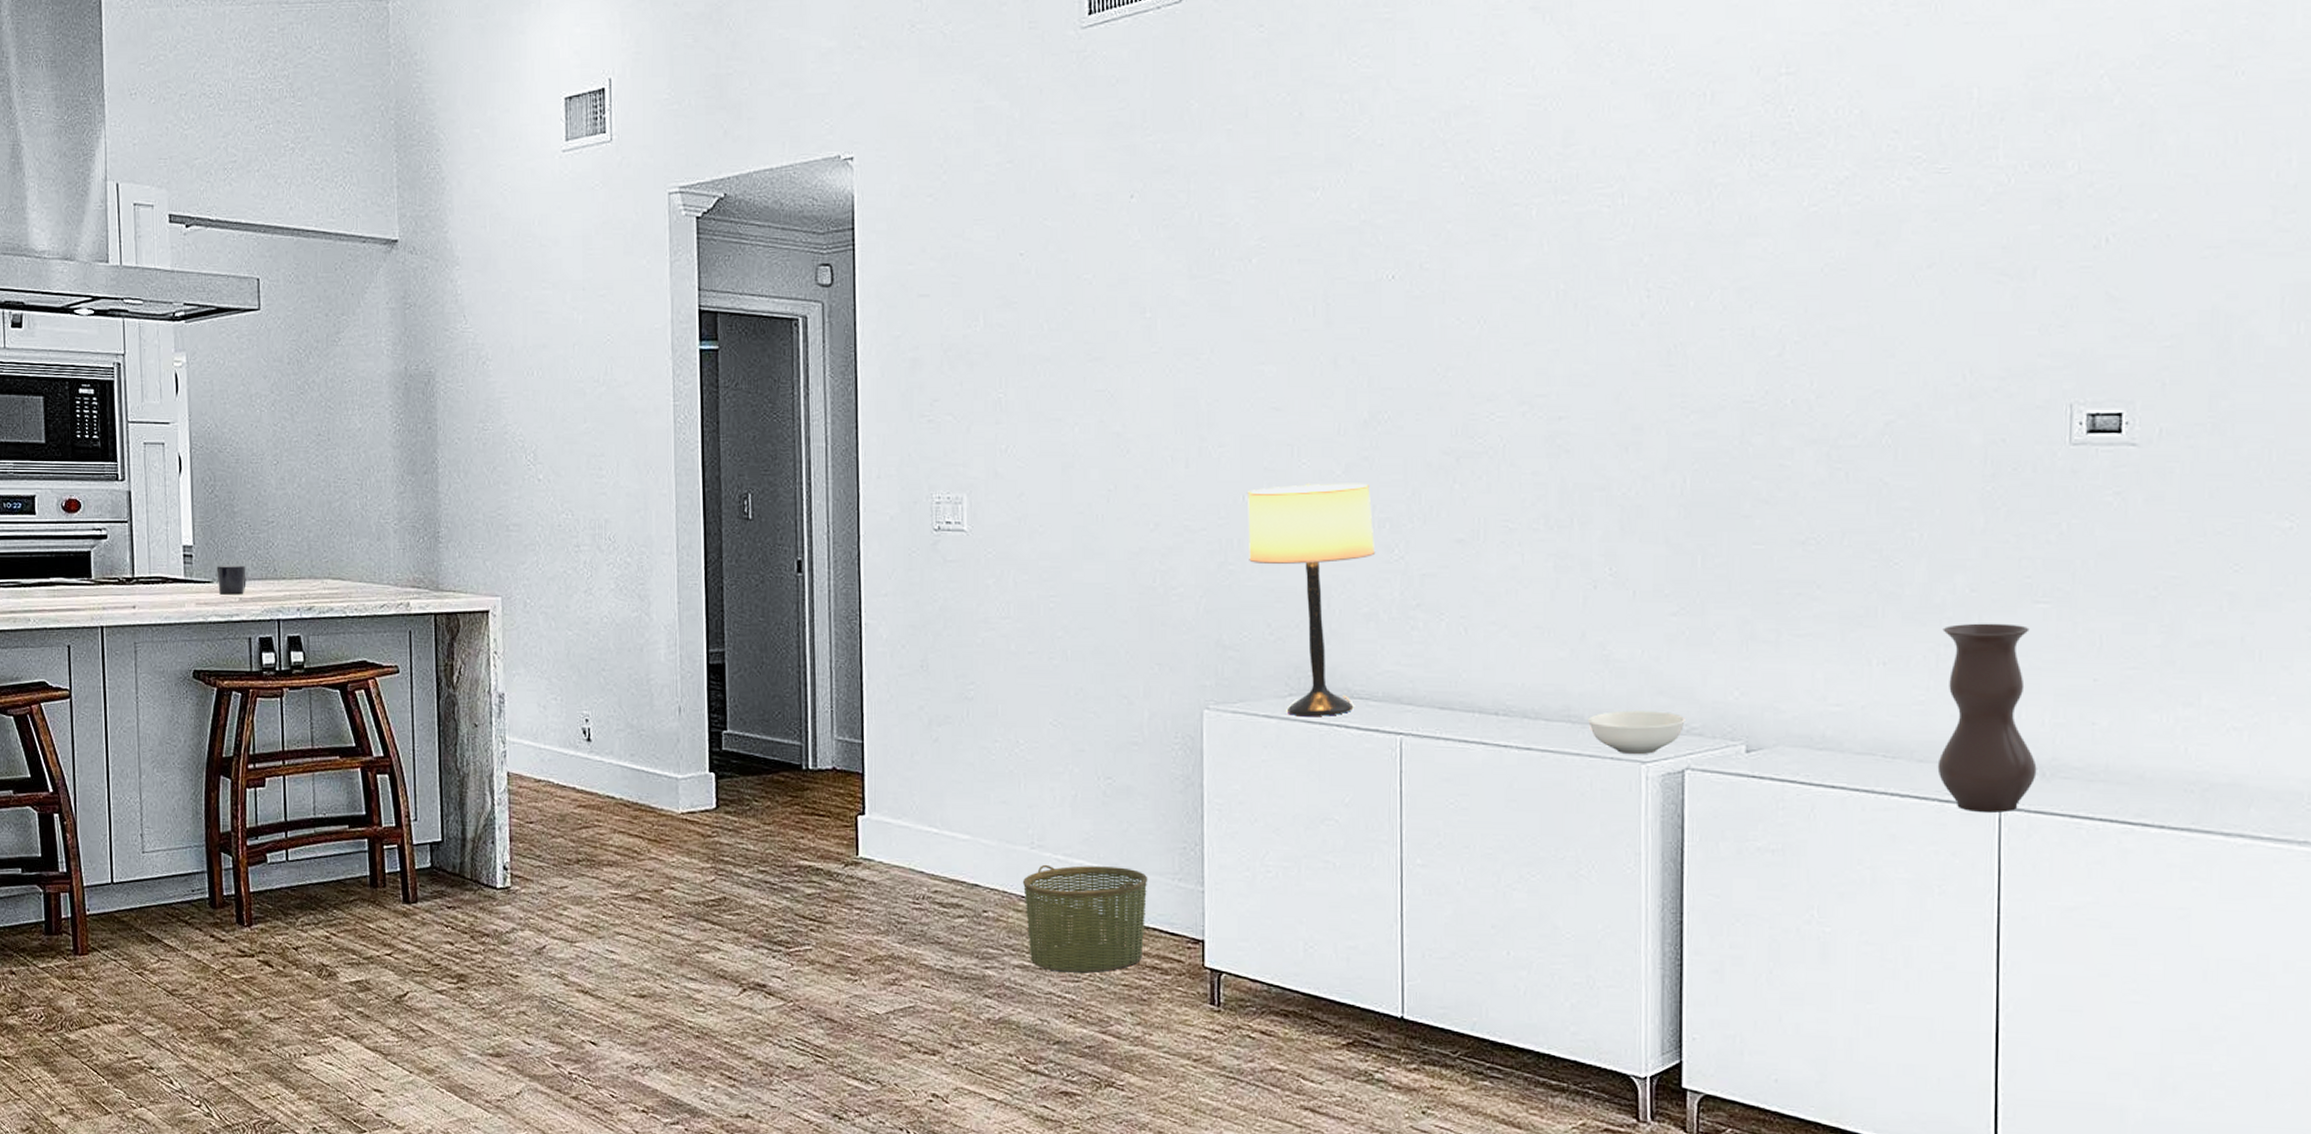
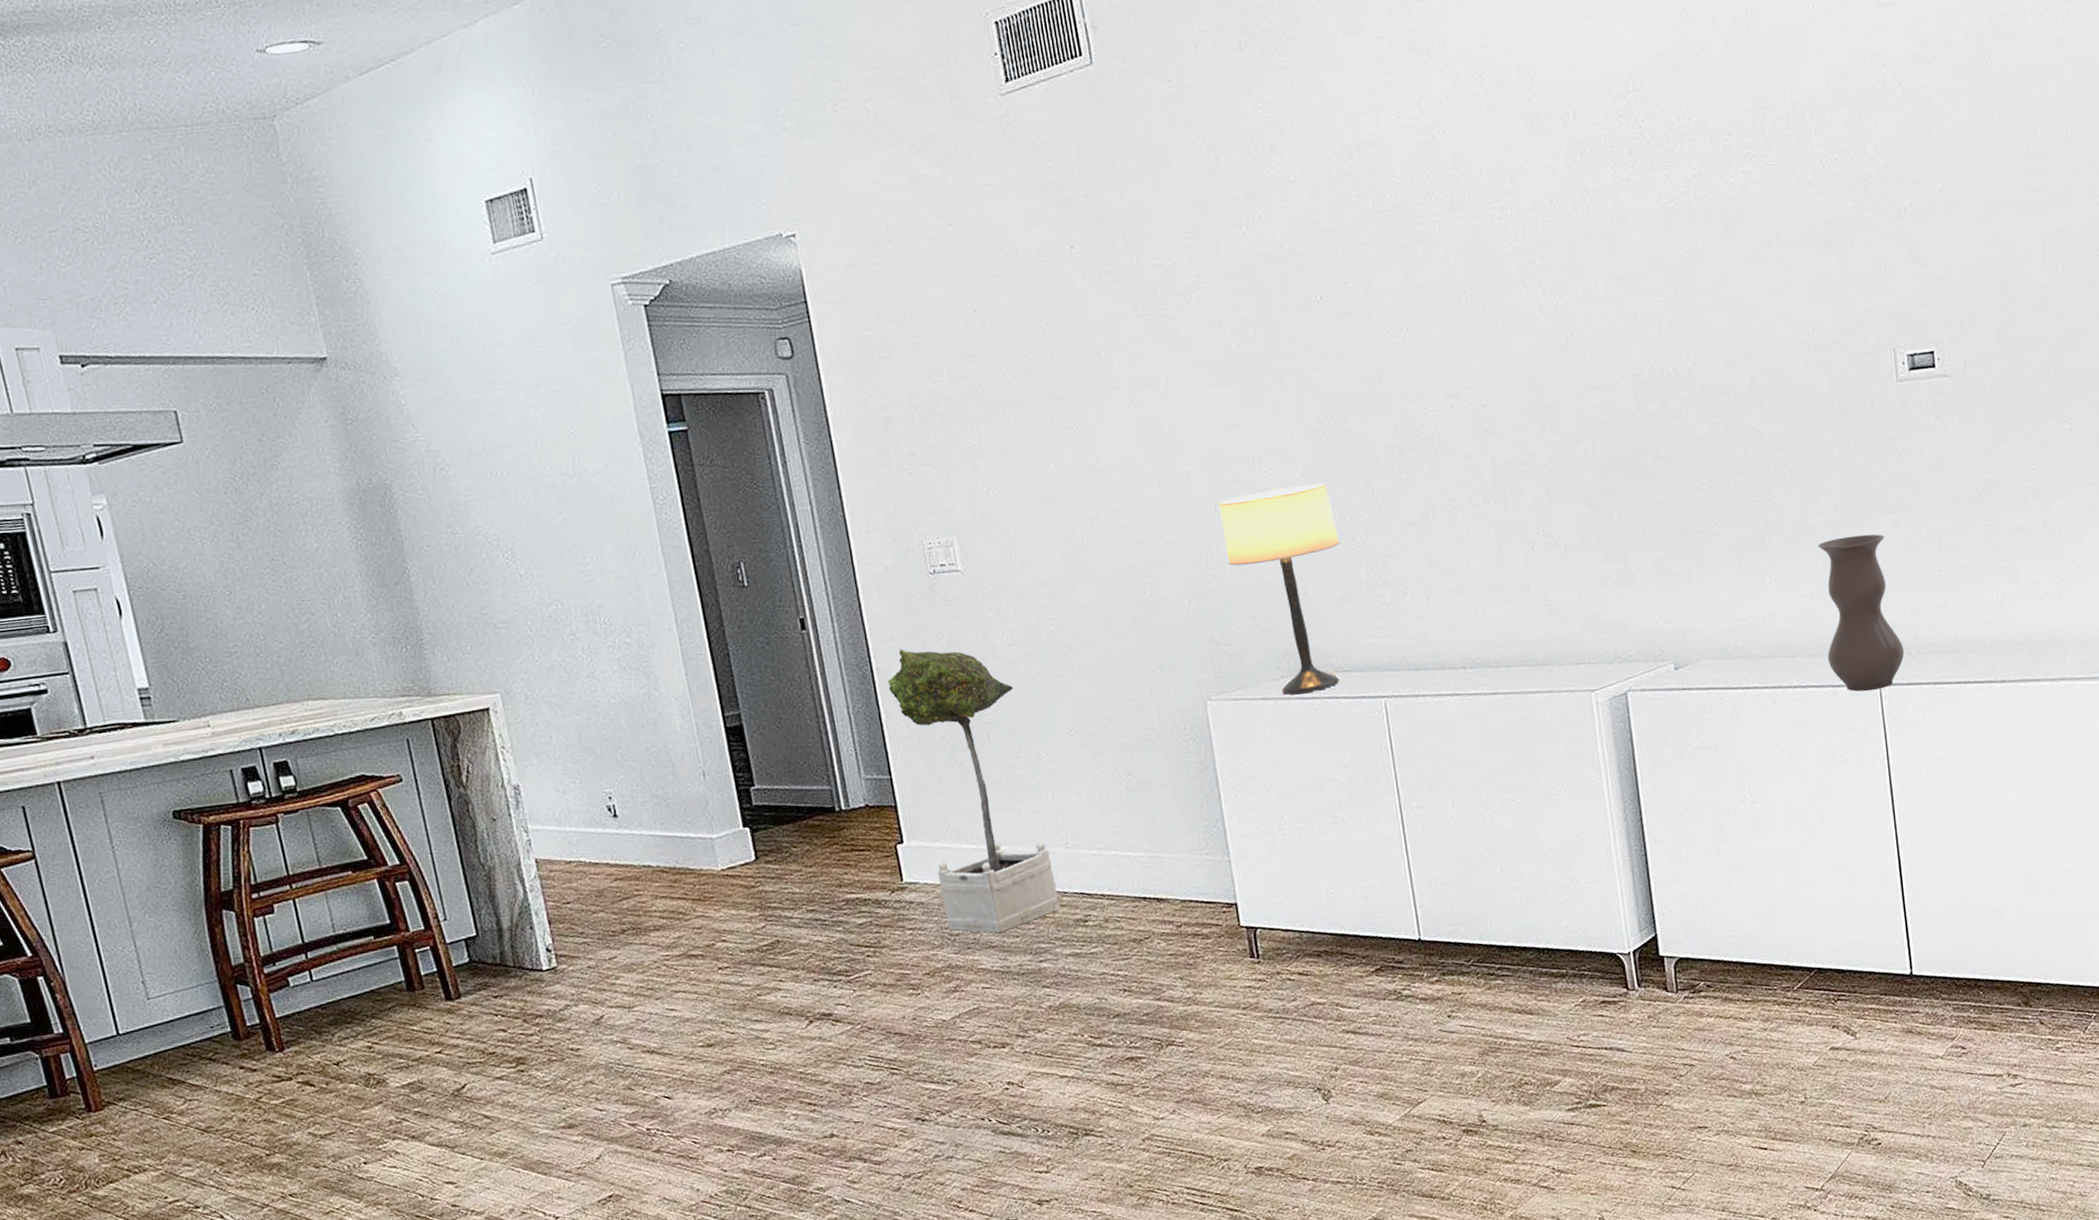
mug: present [216,565,246,598] -> none [180,699,218,735]
potted tree: none [874,606,1015,929] -> present [887,649,1061,933]
basket: present [1022,864,1148,973] -> none [1062,851,1184,954]
bowl: present [1588,710,1685,755] -> none [1542,645,1622,686]

